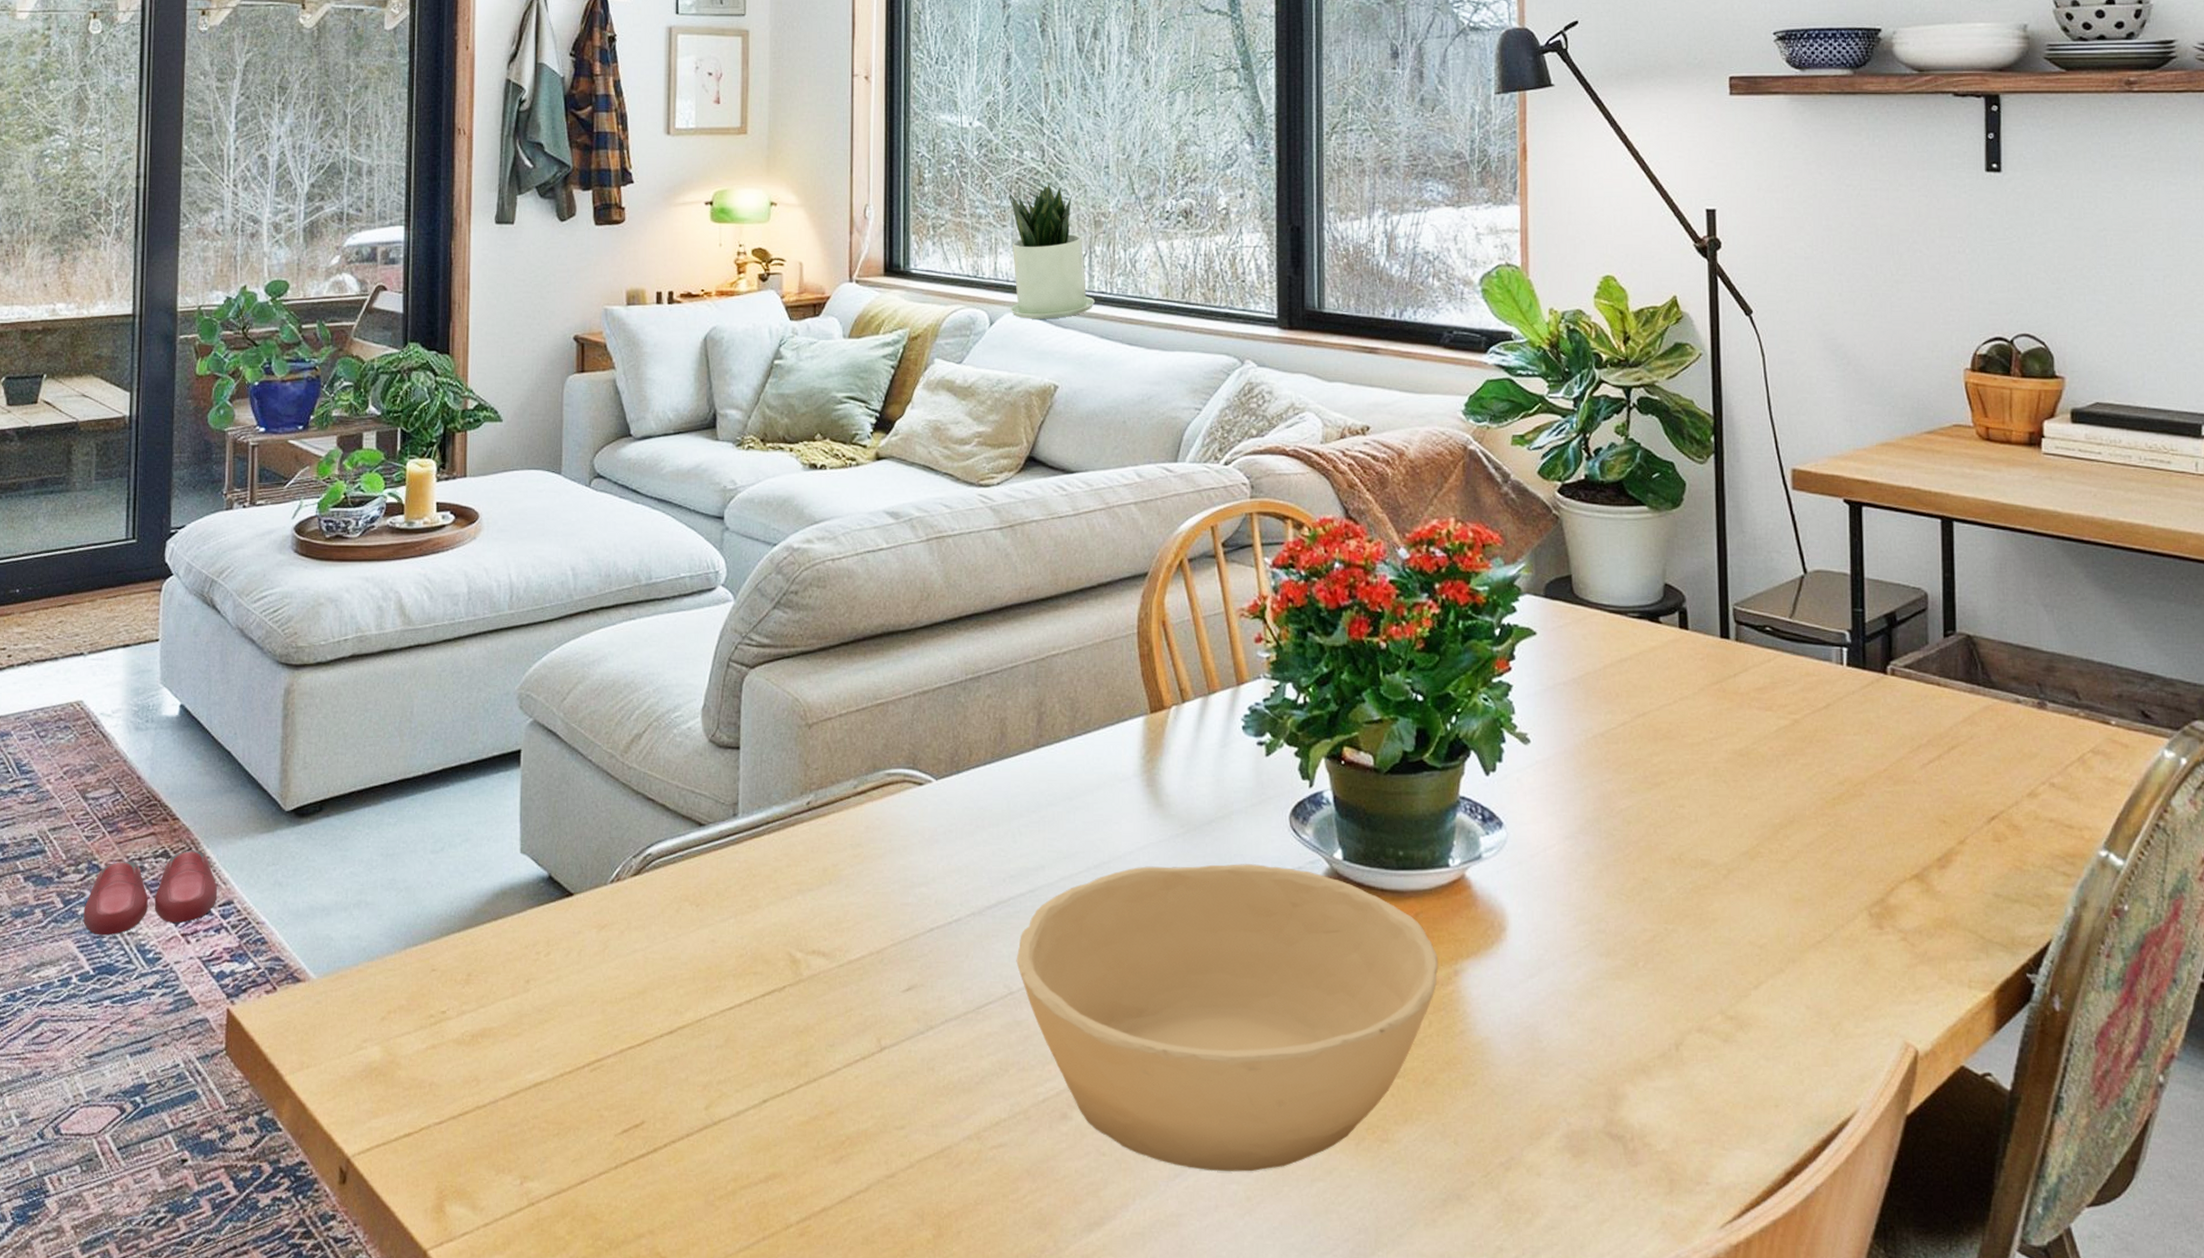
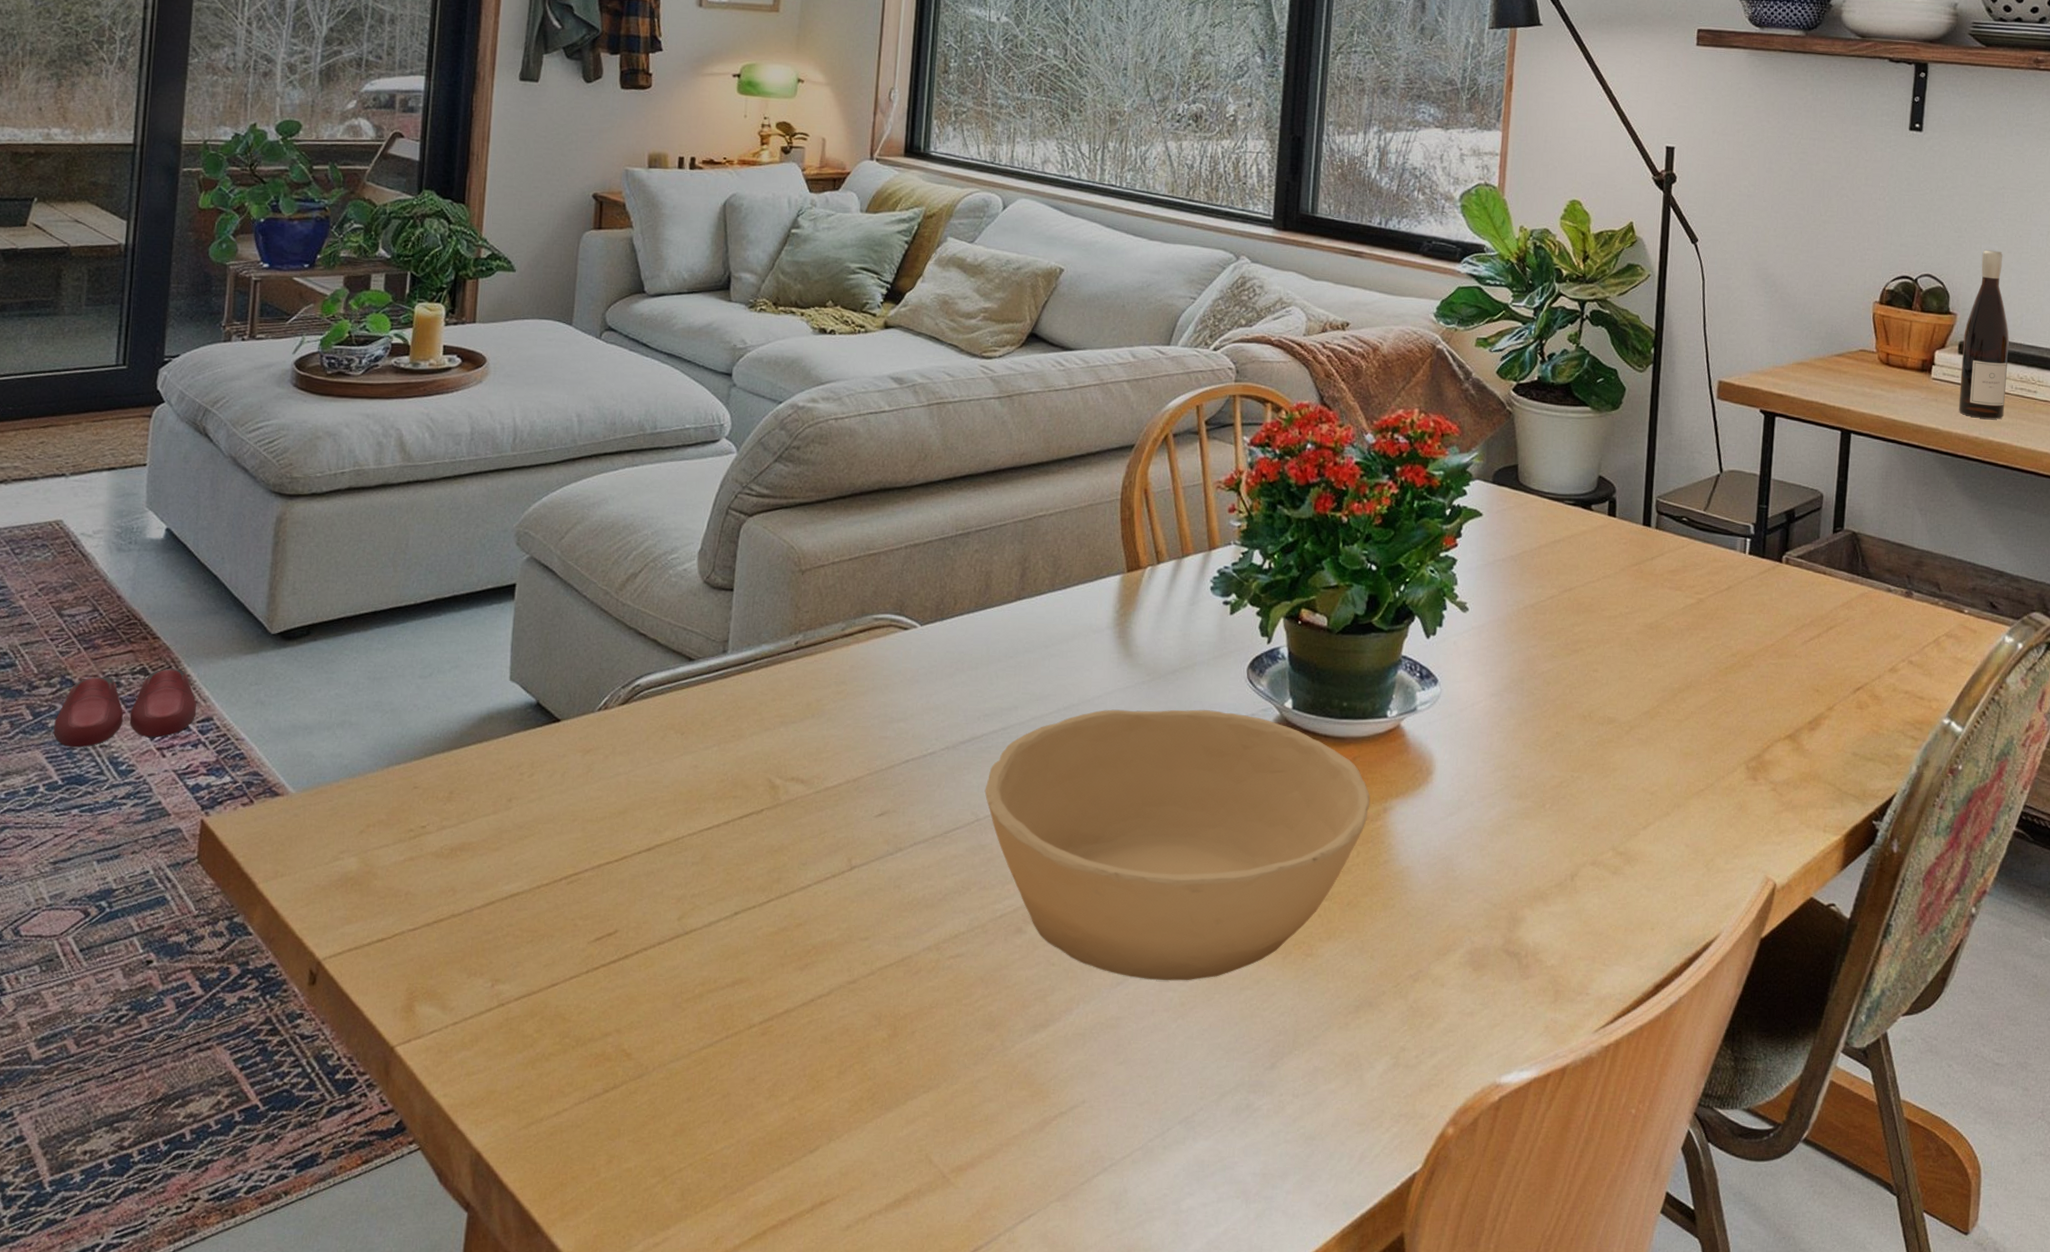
planter: present [1007,184,1094,319] -> none [1023,81,1104,207]
bottle: none [2075,301,2135,497] -> present [1958,249,2010,419]

